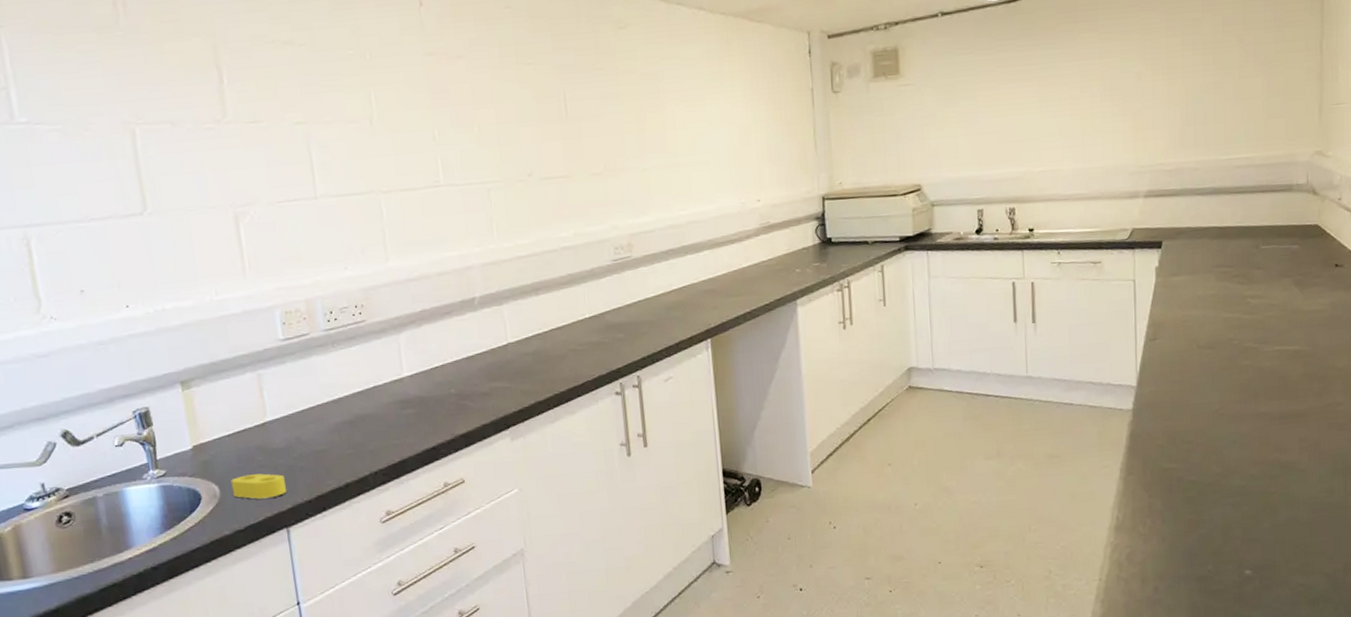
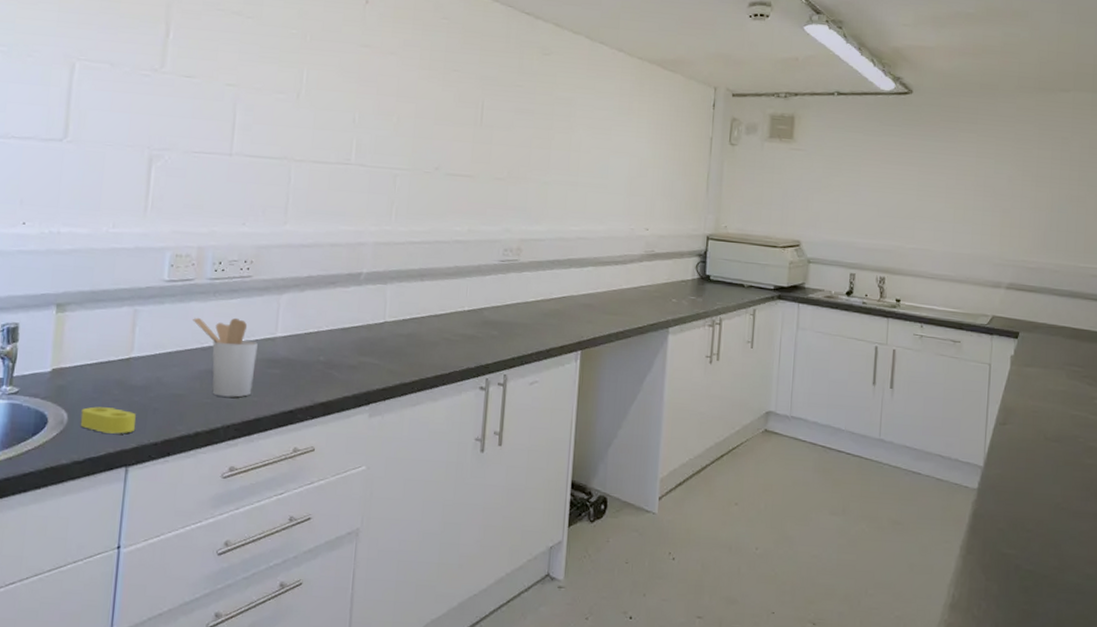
utensil holder: none [317,365,392,445] -> present [193,317,258,398]

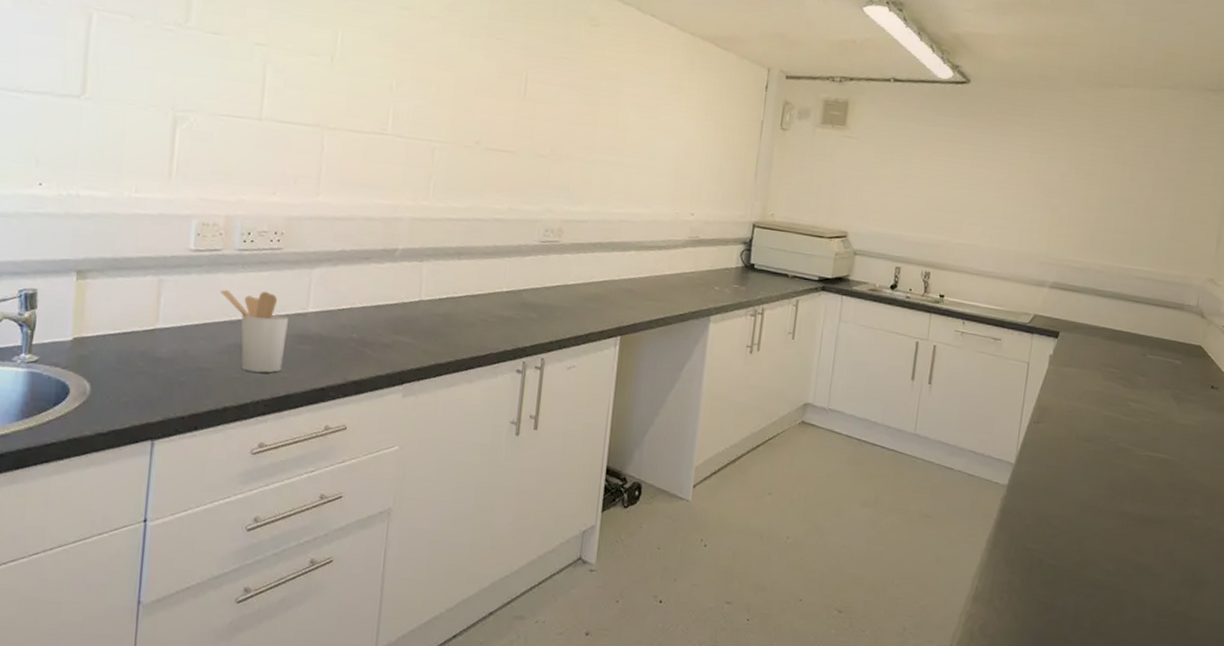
sponge: present [80,406,136,434] -> none [103,378,162,406]

